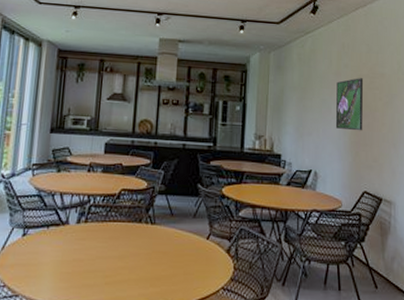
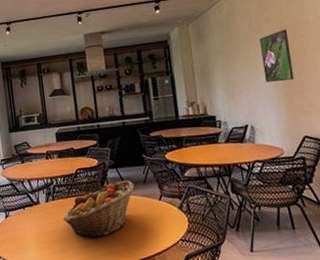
fruit basket: none [92,210,183,275] -> present [62,180,135,239]

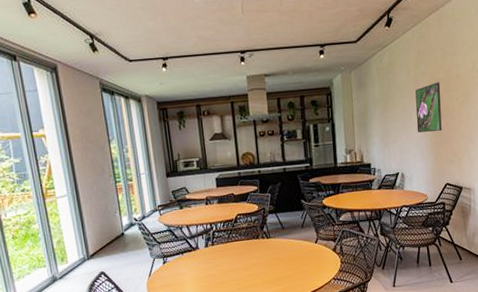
fruit basket: present [62,180,135,239] -> none [222,224,293,281]

